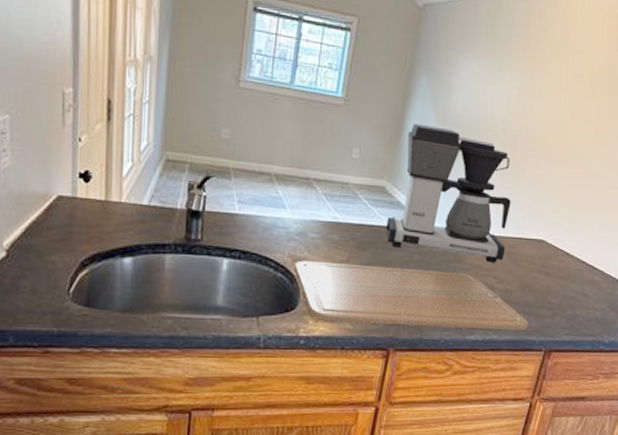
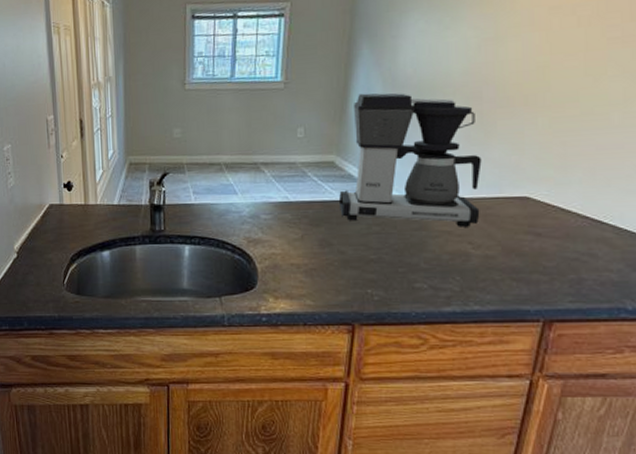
chopping board: present [295,260,528,331] -> none [250,240,518,301]

